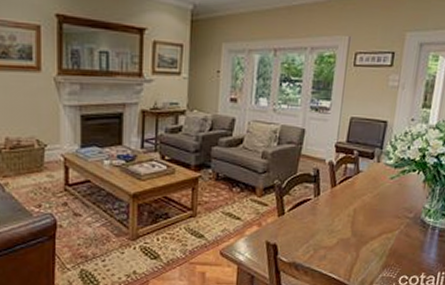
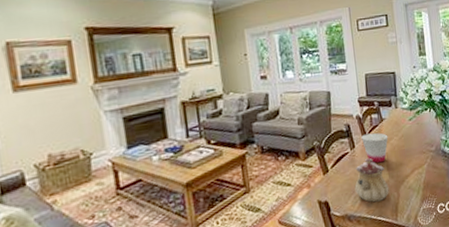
teapot: none [309,209,349,257] -> present [354,157,389,203]
cup: none [329,183,361,218] -> present [361,132,388,164]

